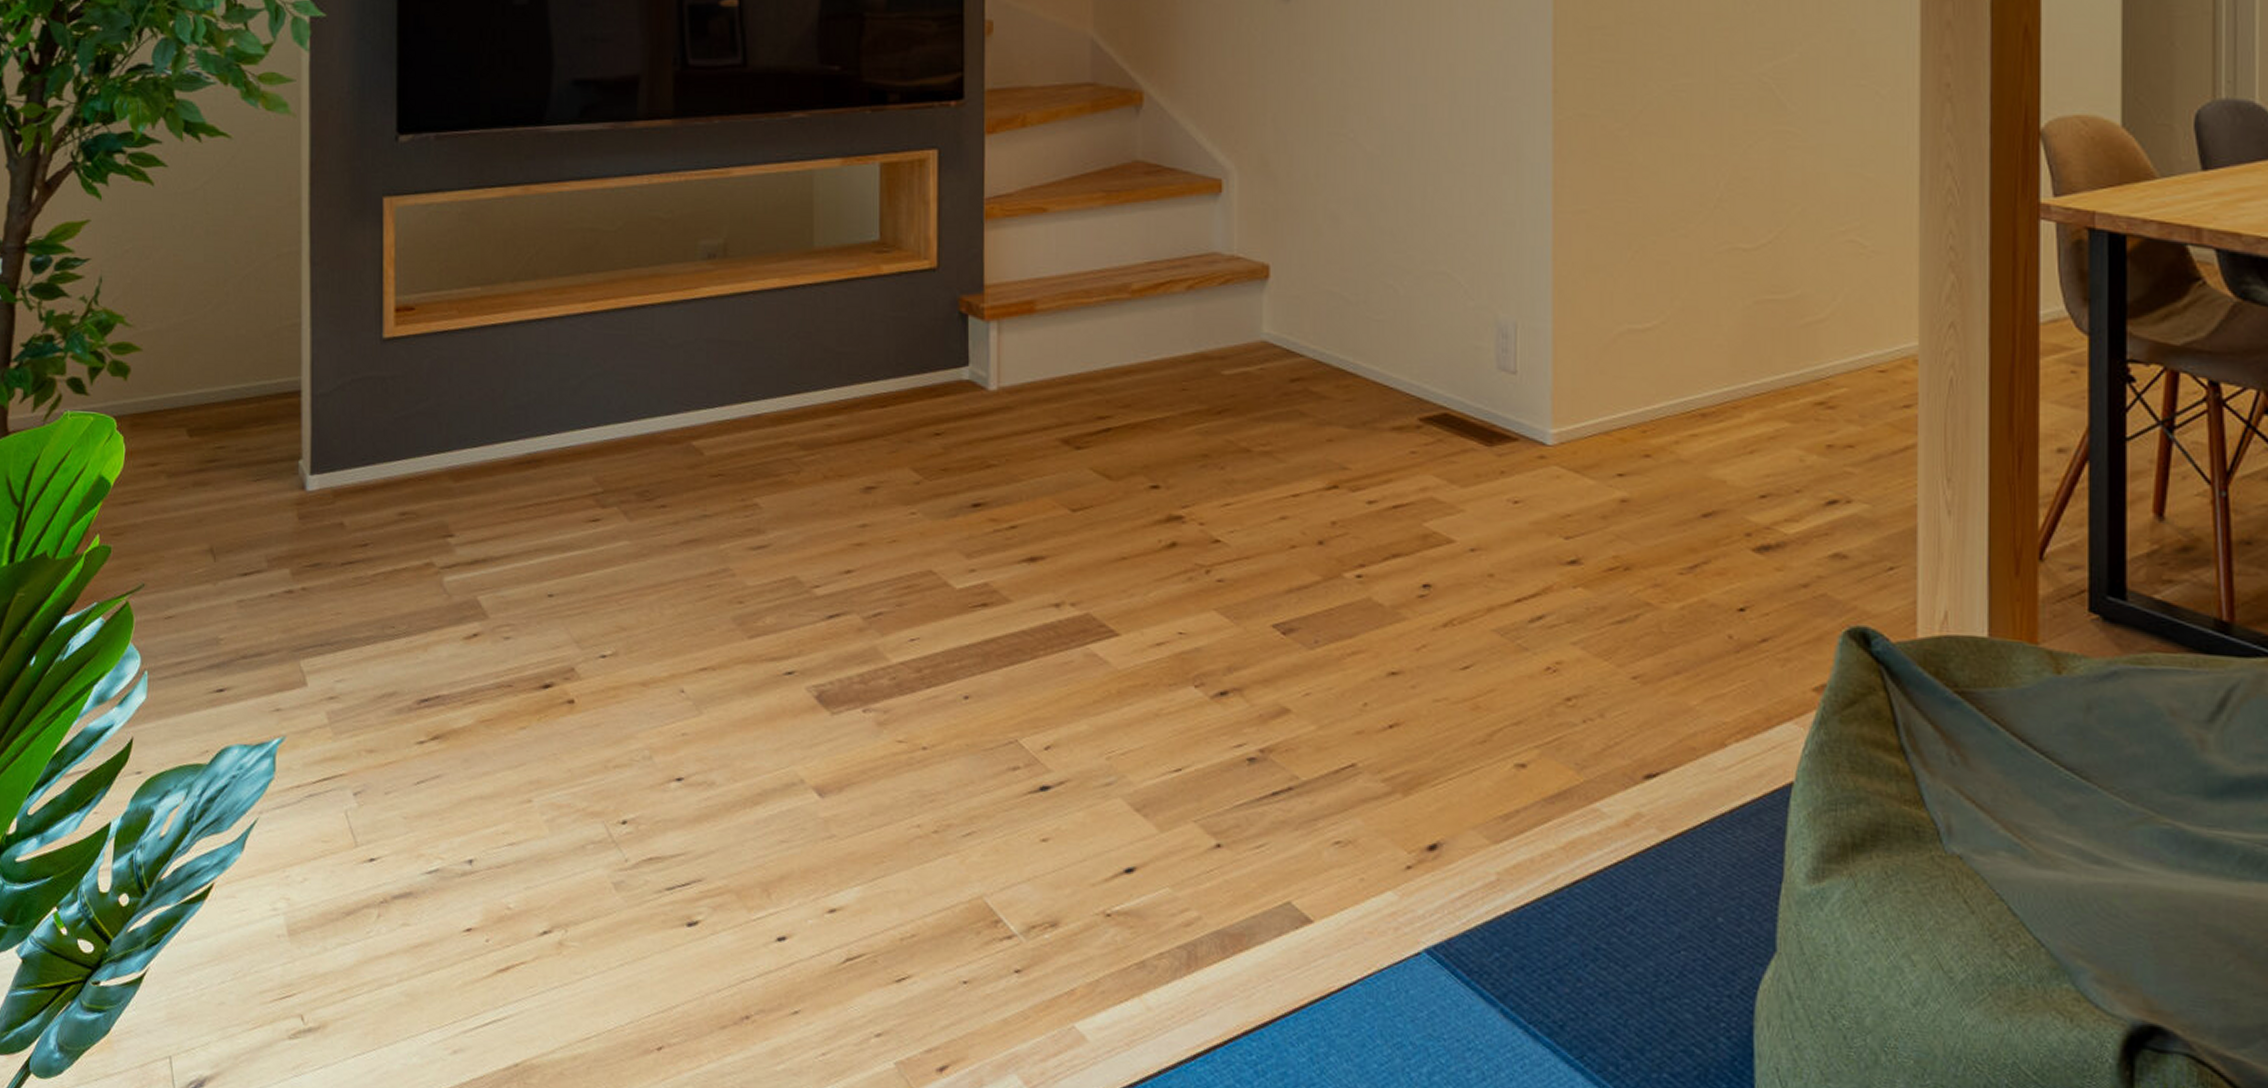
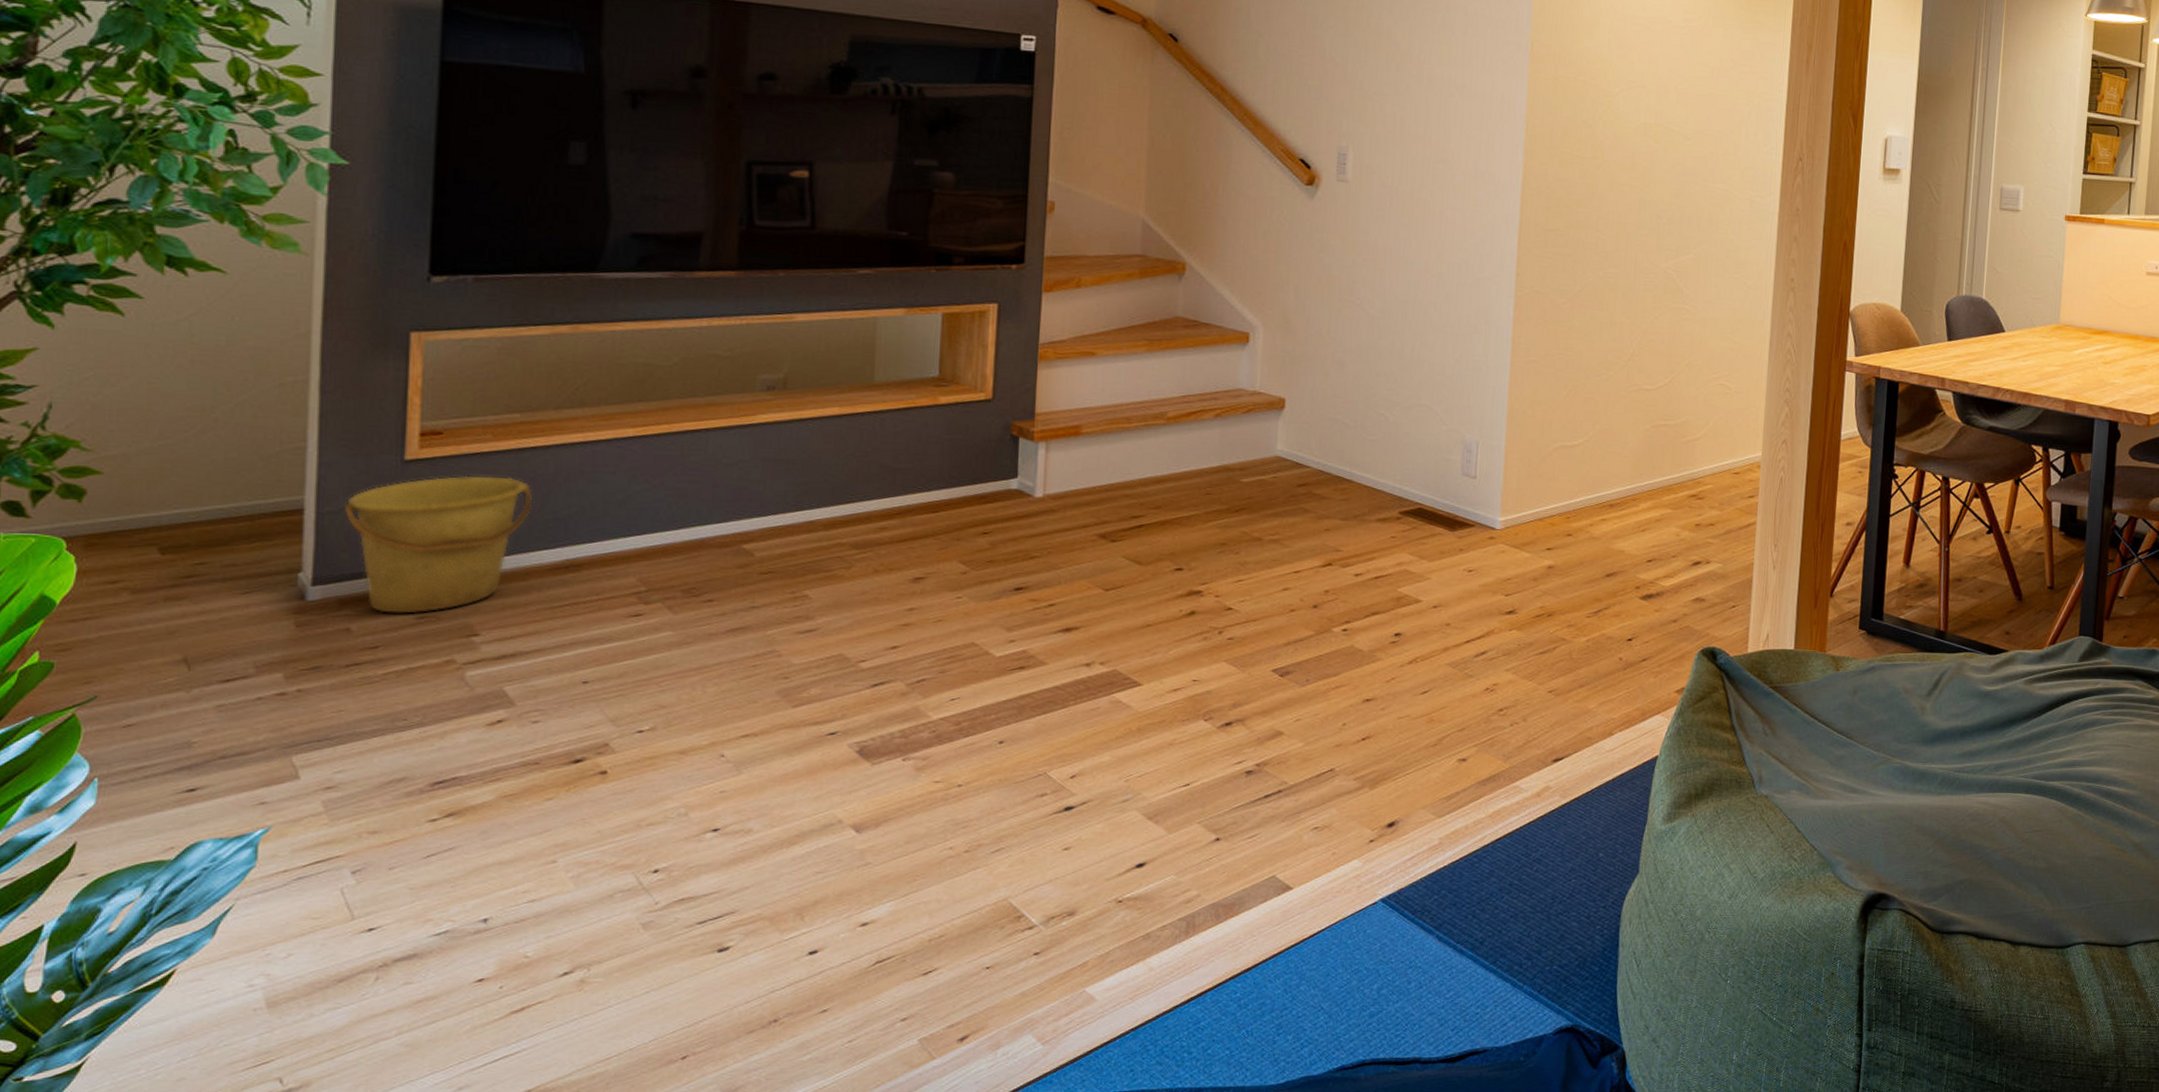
bucket: none [334,356,496,510] -> present [343,475,533,614]

